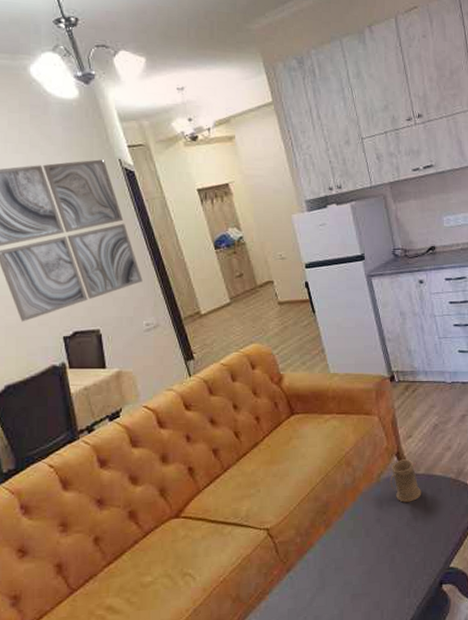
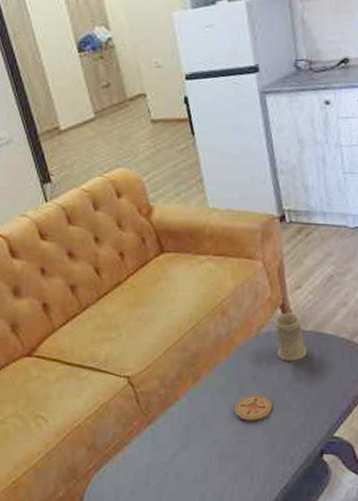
coaster: none [363,535,395,560] -> present [235,395,273,421]

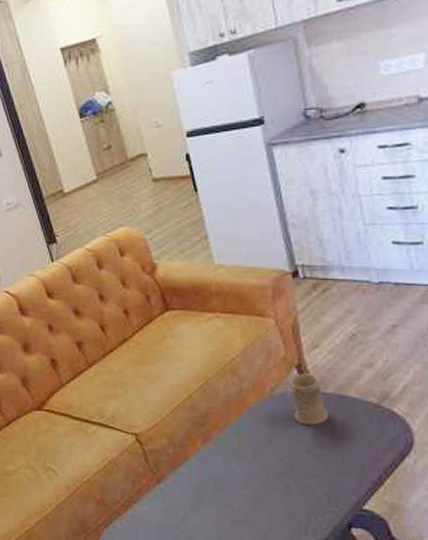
coaster: present [235,395,273,421] -> none [249,459,291,487]

